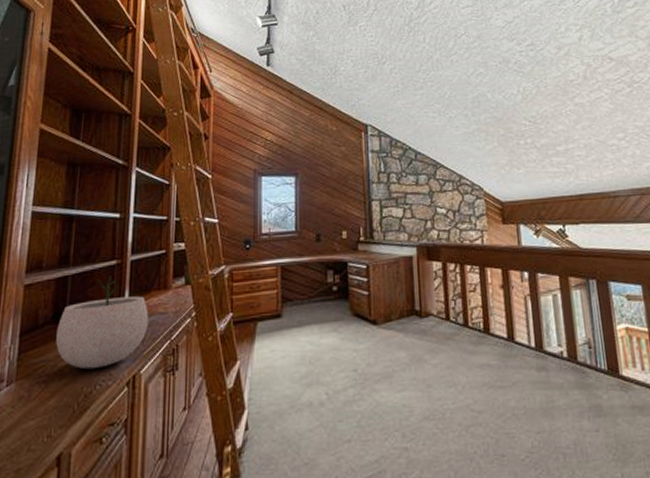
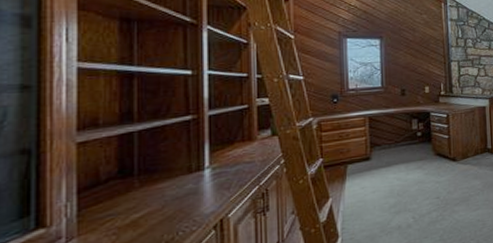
plant pot: present [56,276,149,370] -> none [125,130,233,219]

